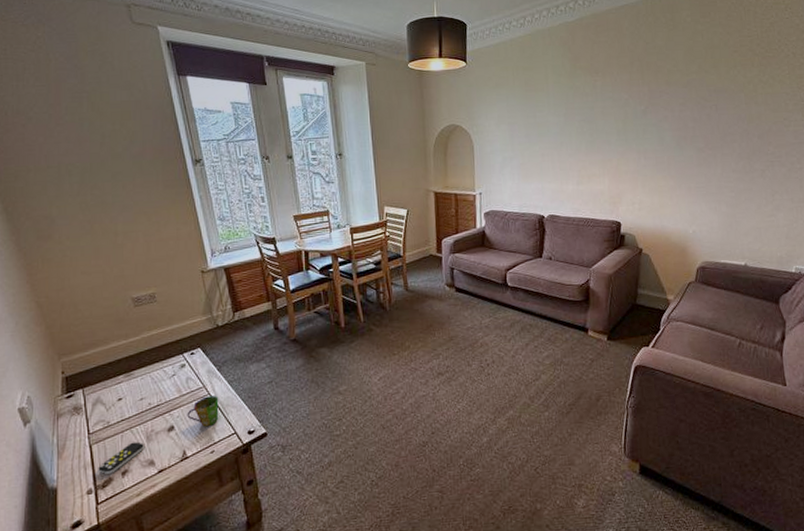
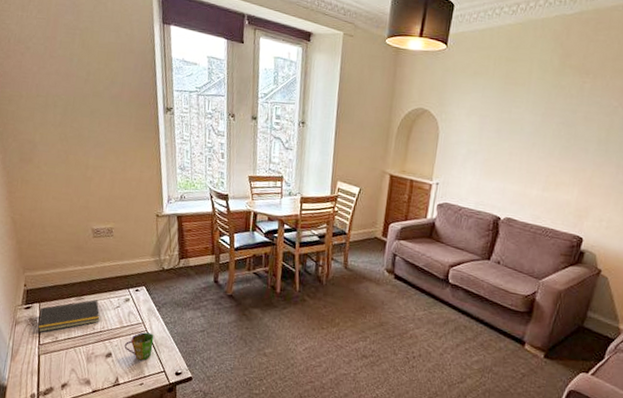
notepad: none [84,372,155,421] -> present [38,300,100,333]
remote control: present [98,442,144,474] -> none [42,360,84,384]

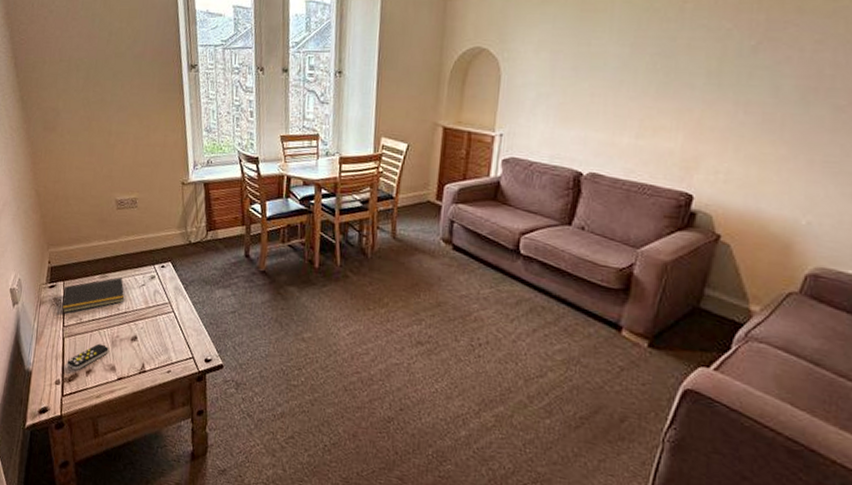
remote control: none [42,360,84,384] -> present [67,343,109,370]
cup: present [124,332,154,361] -> none [150,313,182,345]

